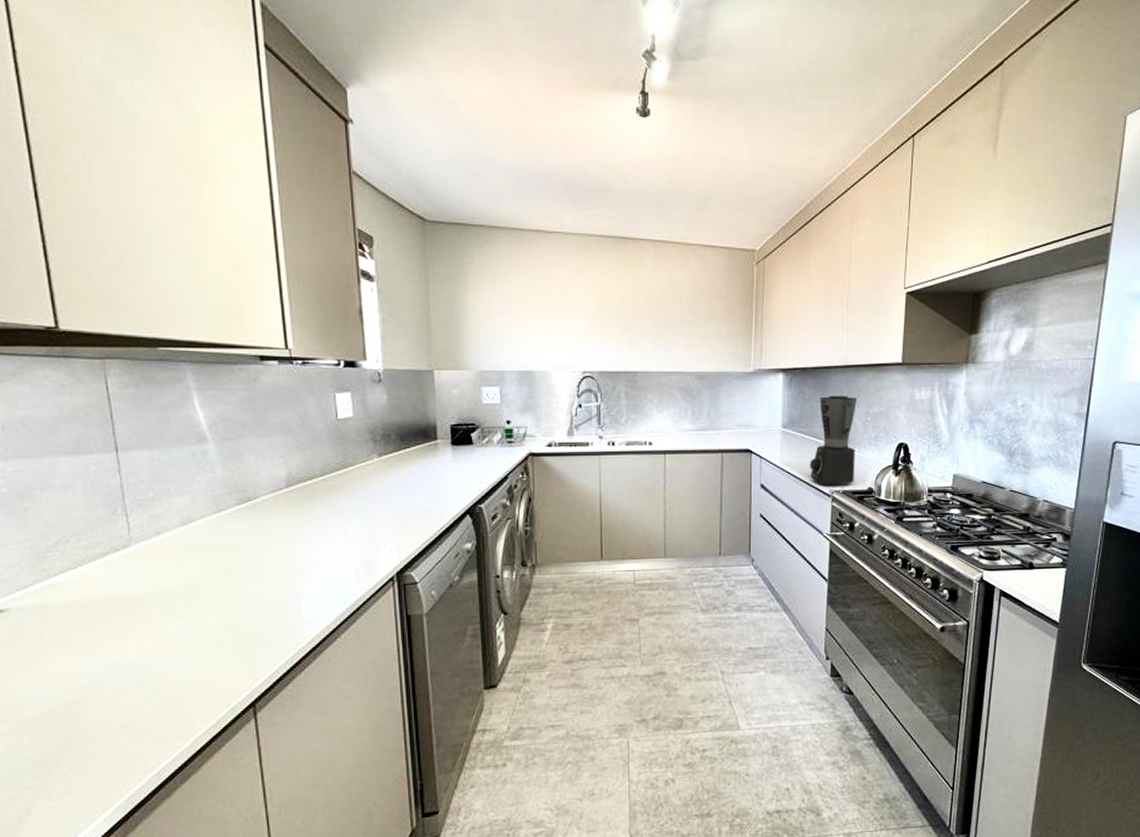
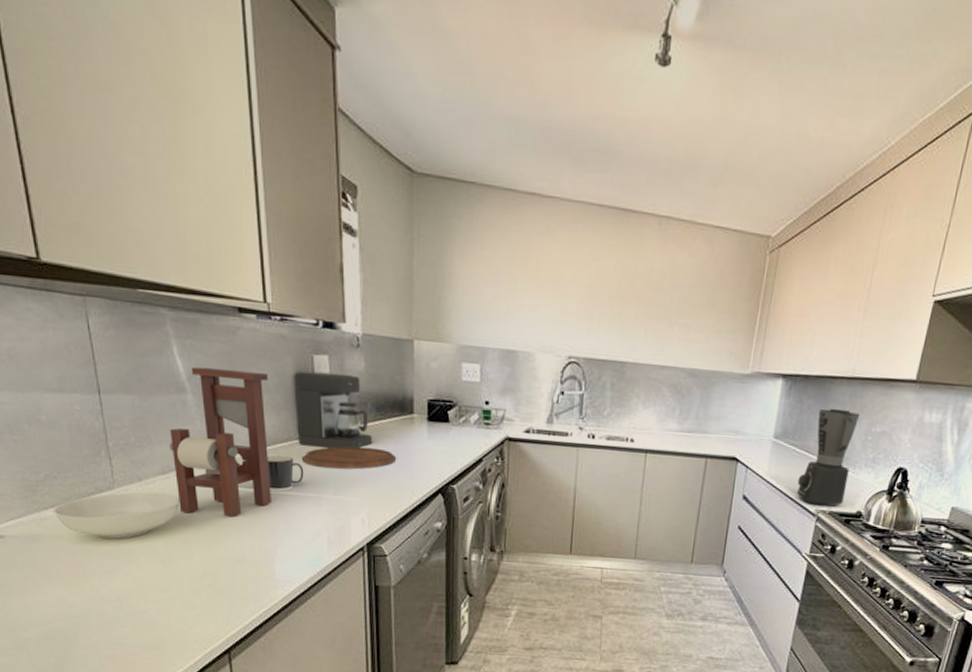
bowl: none [64,545,201,599] -> present [53,492,180,539]
paper towel holder: none [190,415,297,563] -> present [169,367,271,517]
mug: none [291,494,330,530] -> present [267,455,304,492]
coffee maker: none [318,408,398,483] -> present [295,371,373,449]
cutting board: none [328,476,422,502] -> present [303,446,396,470]

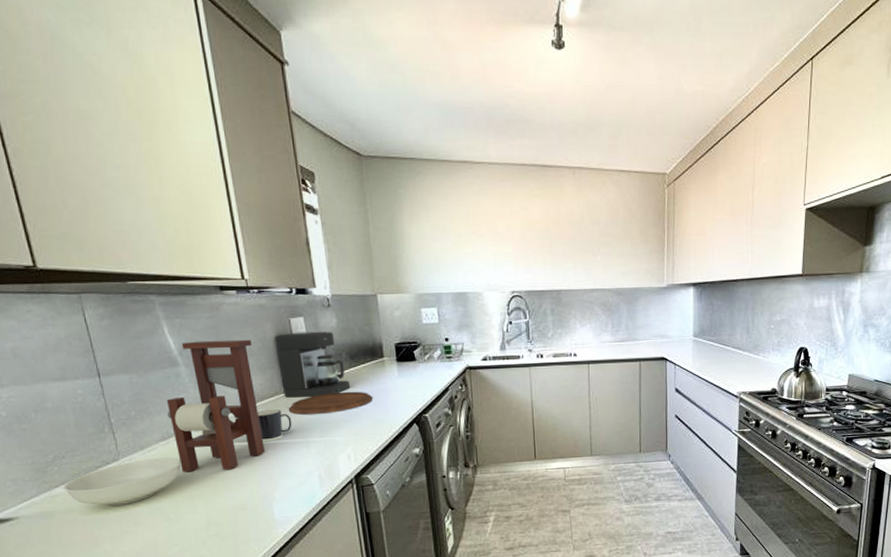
blender: present [797,408,861,507] -> none [719,305,762,389]

